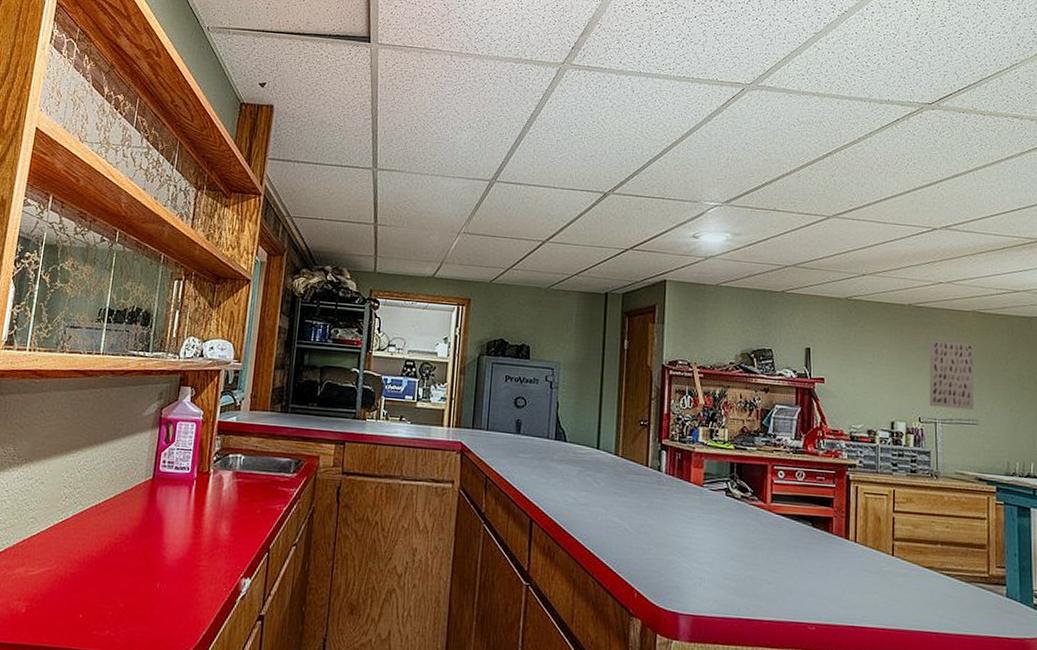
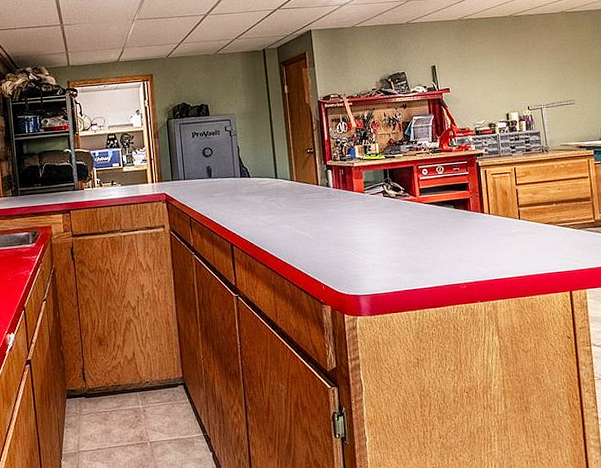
wall art: present [929,339,974,410] -> none [529,38,570,96]

